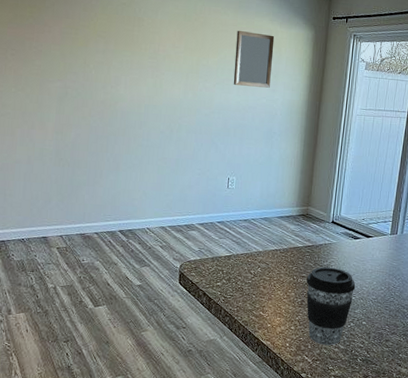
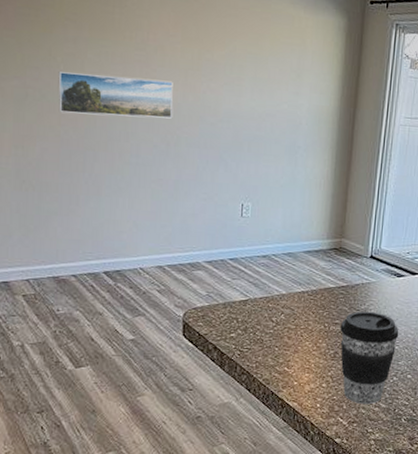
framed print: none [89,75,177,111] -> present [58,72,173,119]
home mirror: present [233,31,275,88] -> none [245,16,298,90]

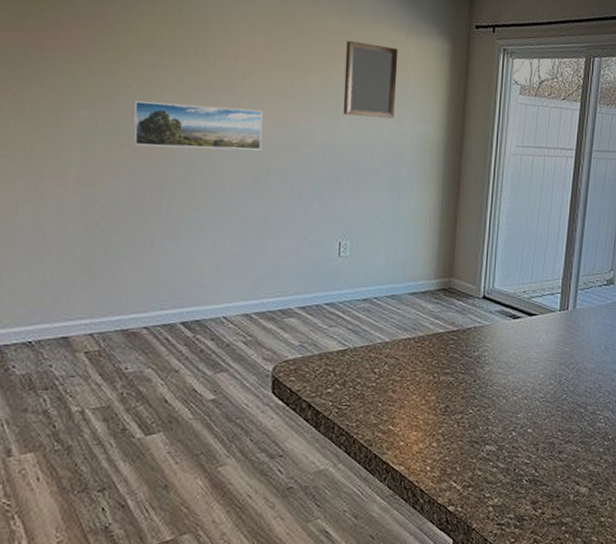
home mirror: none [245,16,298,90] -> present [343,41,399,119]
coffee cup: present [340,311,399,404] -> none [451,358,517,464]

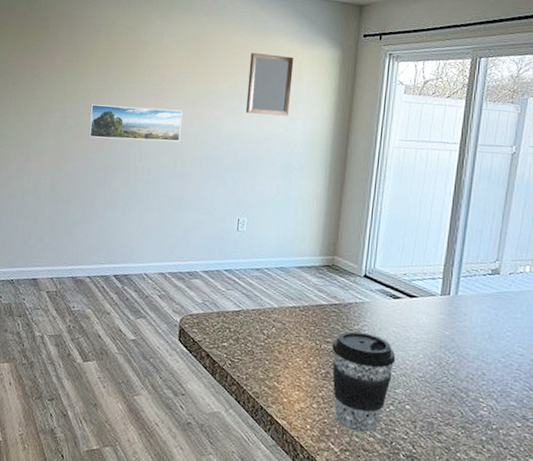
coffee cup: none [451,358,517,464] -> present [332,331,396,433]

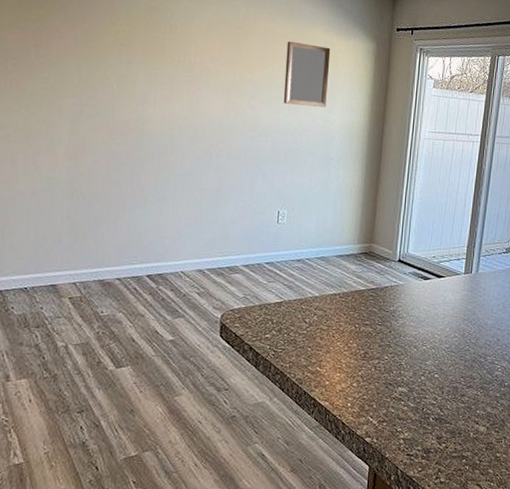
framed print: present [88,104,183,142] -> none [110,91,217,133]
coffee cup: present [332,331,396,433] -> none [370,312,426,403]

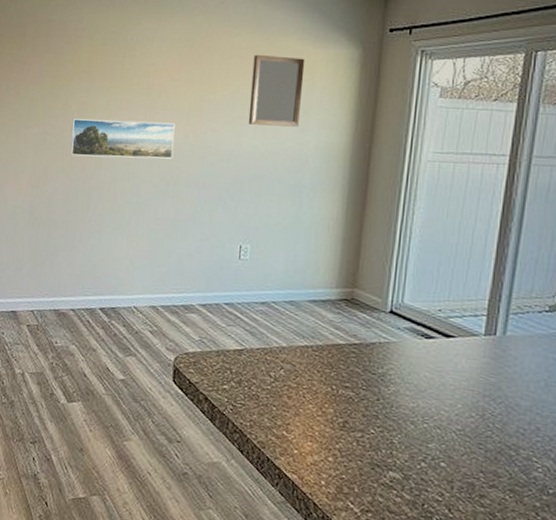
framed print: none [110,91,217,133] -> present [70,119,175,159]

